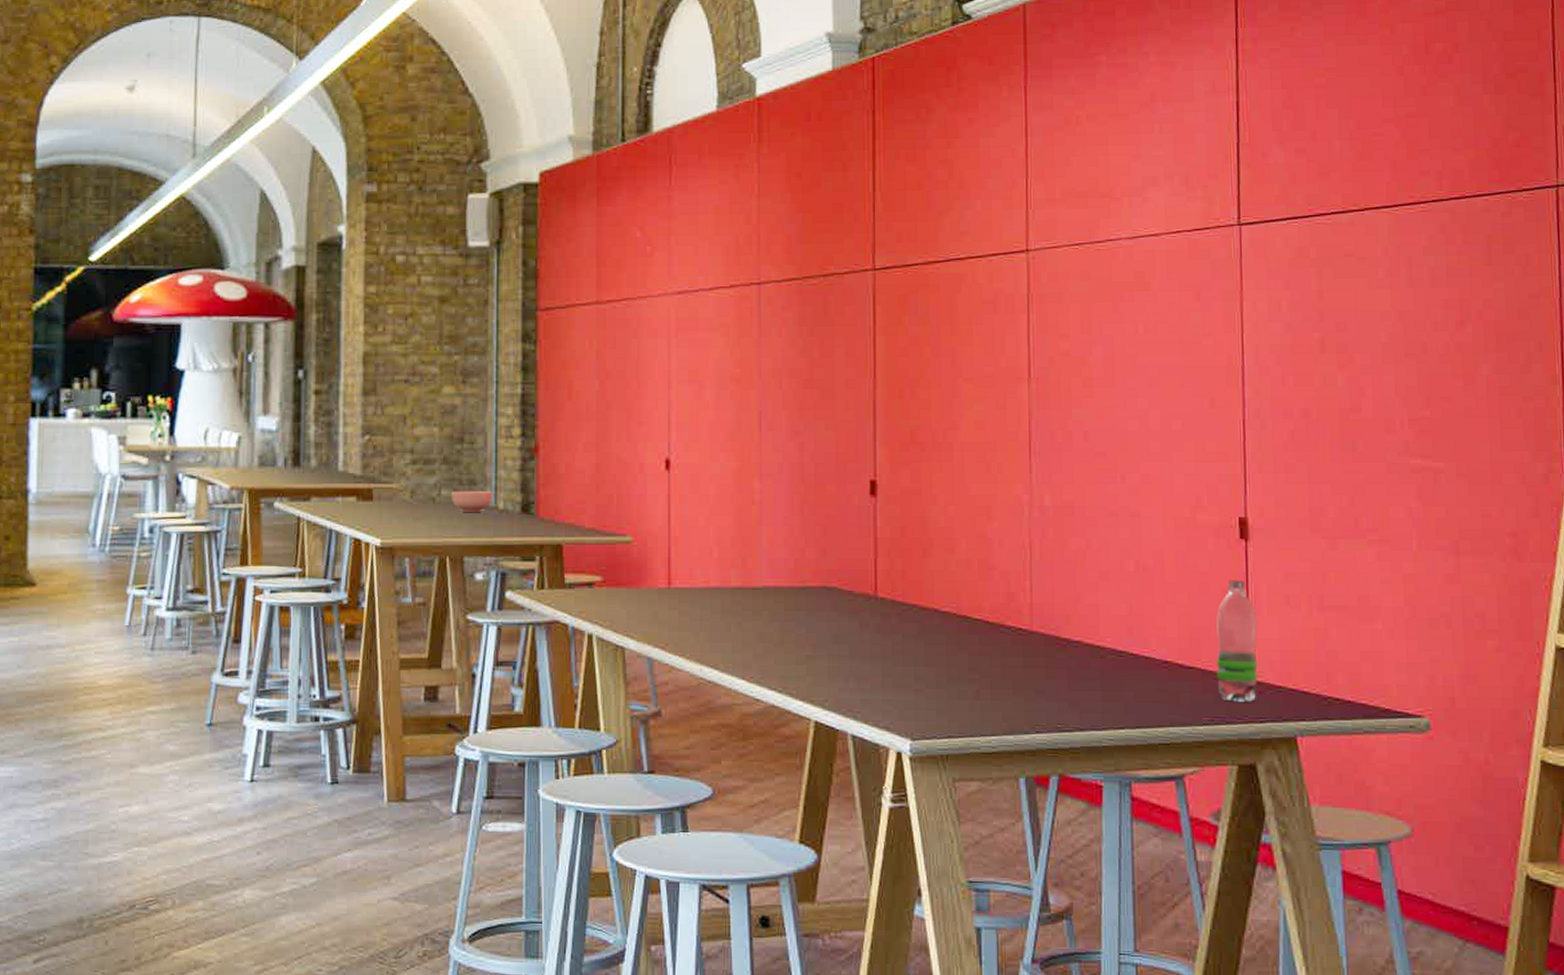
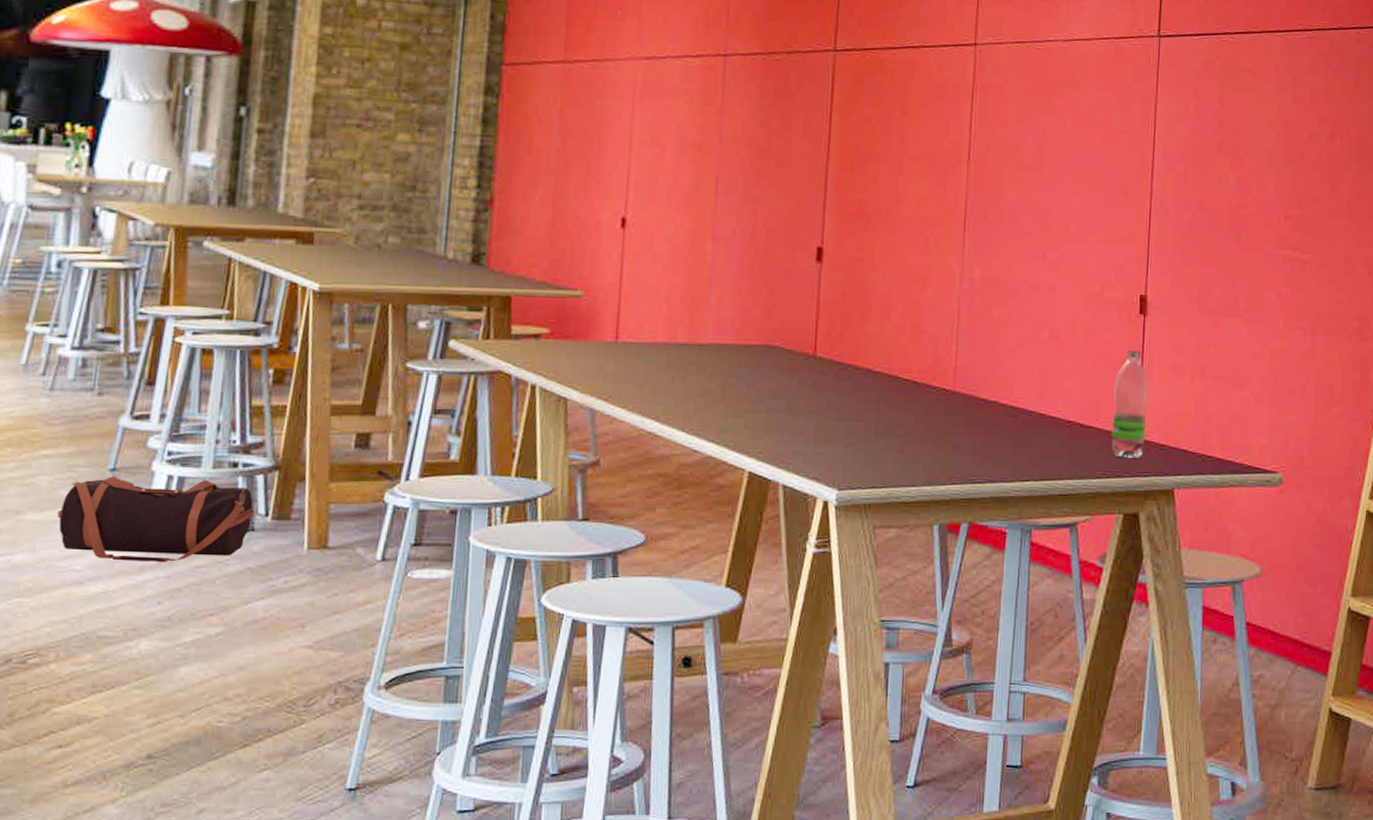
duffel bag: none [164,730,337,815] -> present [57,475,255,563]
bowl: present [451,490,492,512] -> none [398,238,442,261]

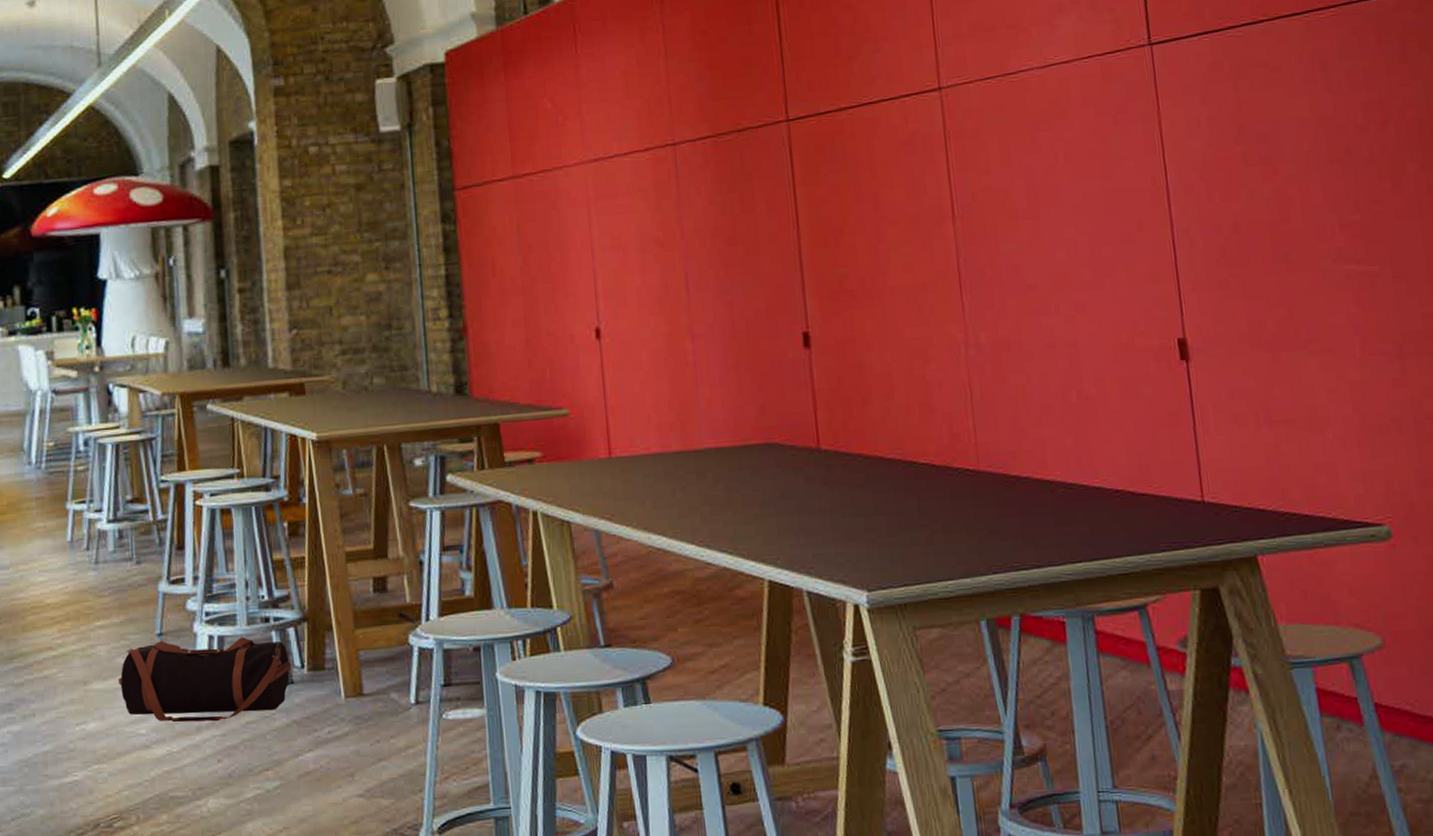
bottle: present [1111,350,1149,459] -> none [1164,401,1213,527]

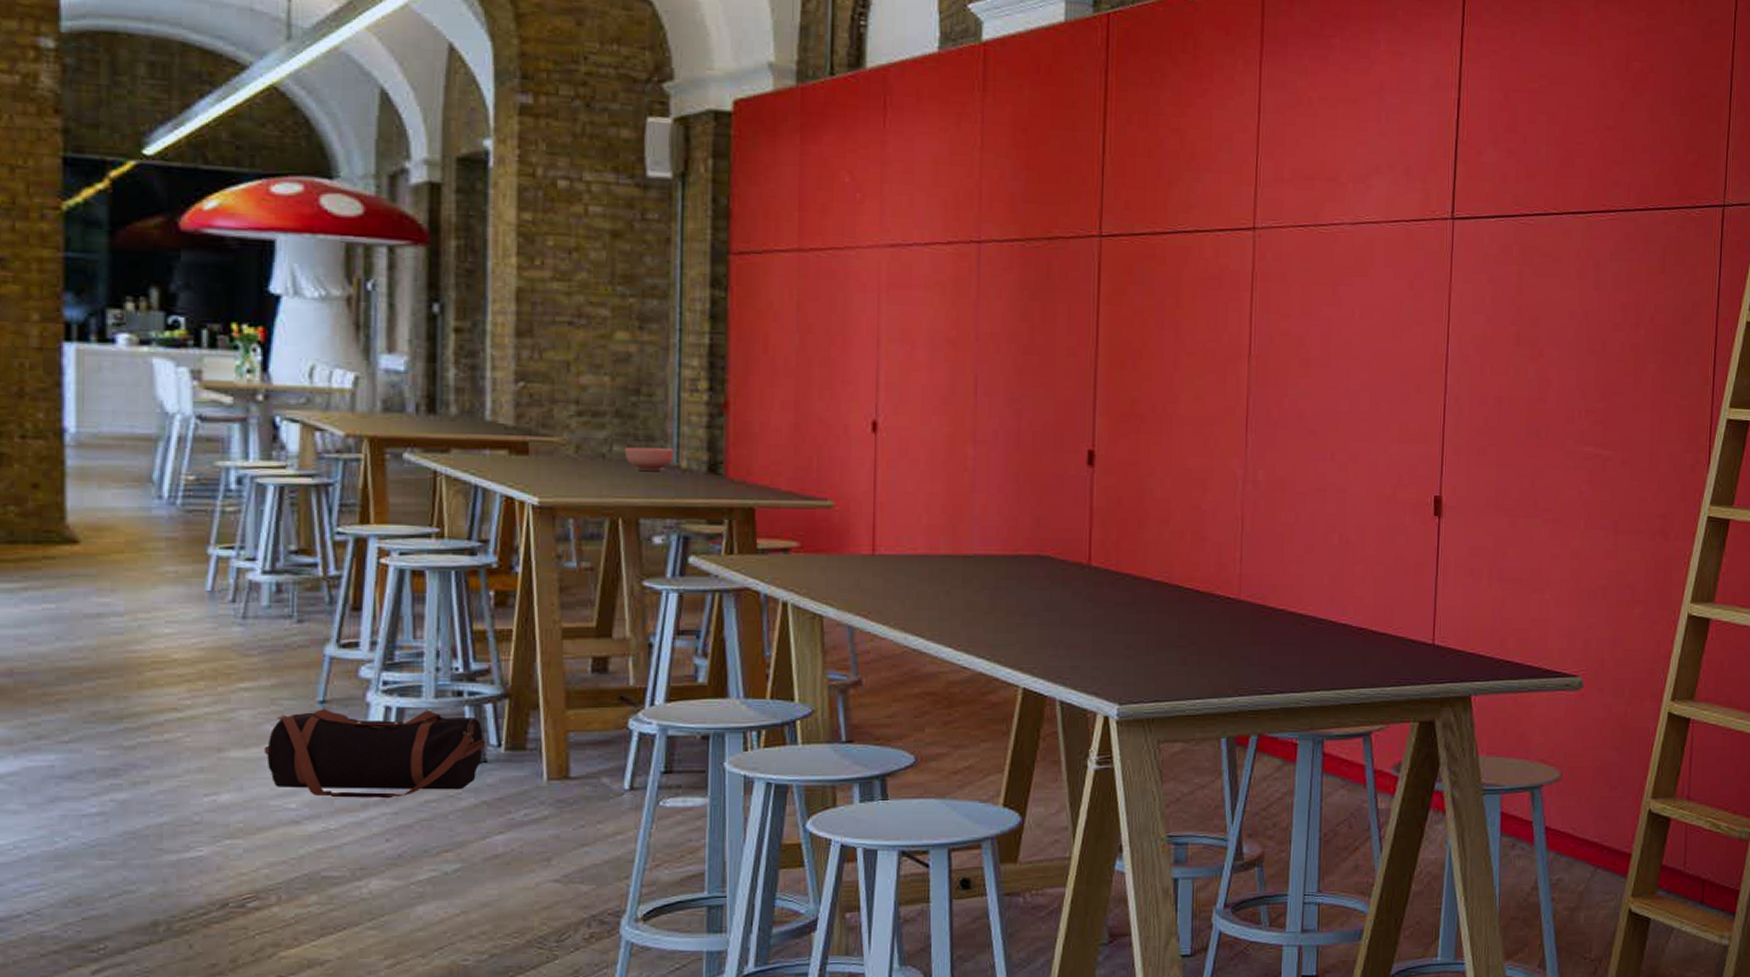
bowl: none [383,375,425,399] -> present [624,446,674,471]

